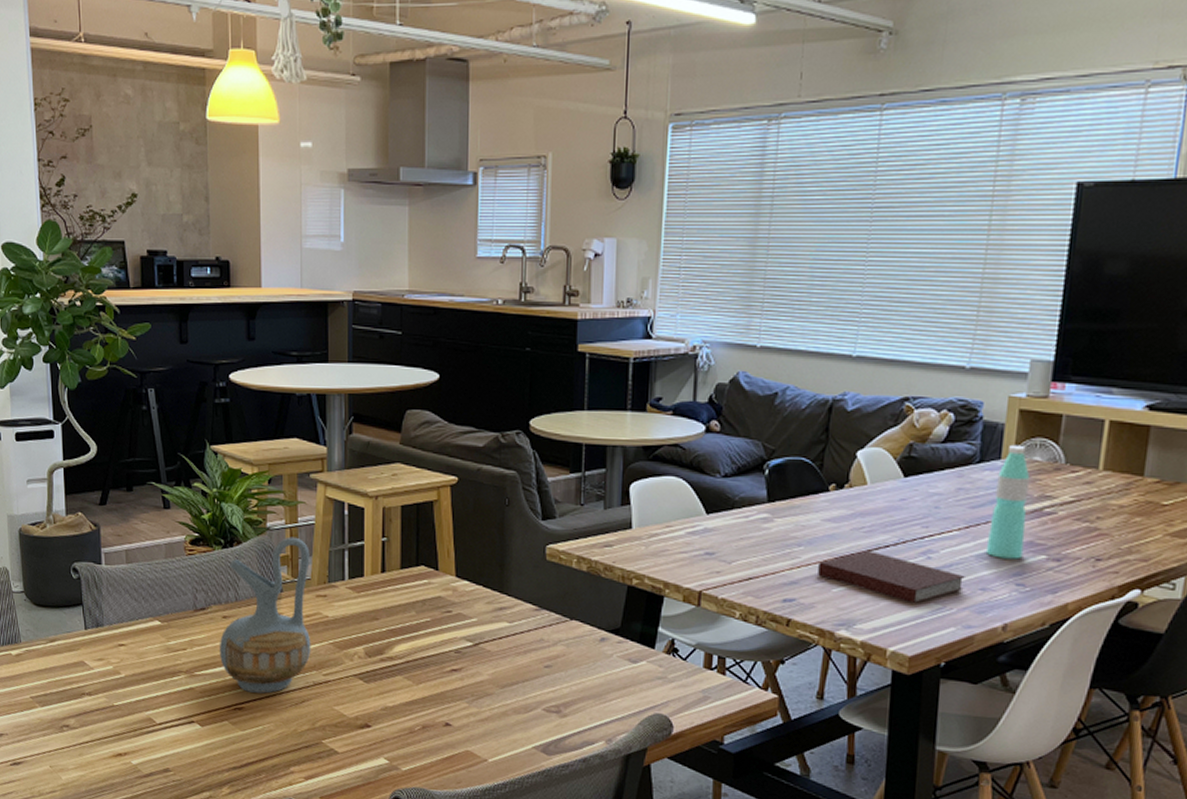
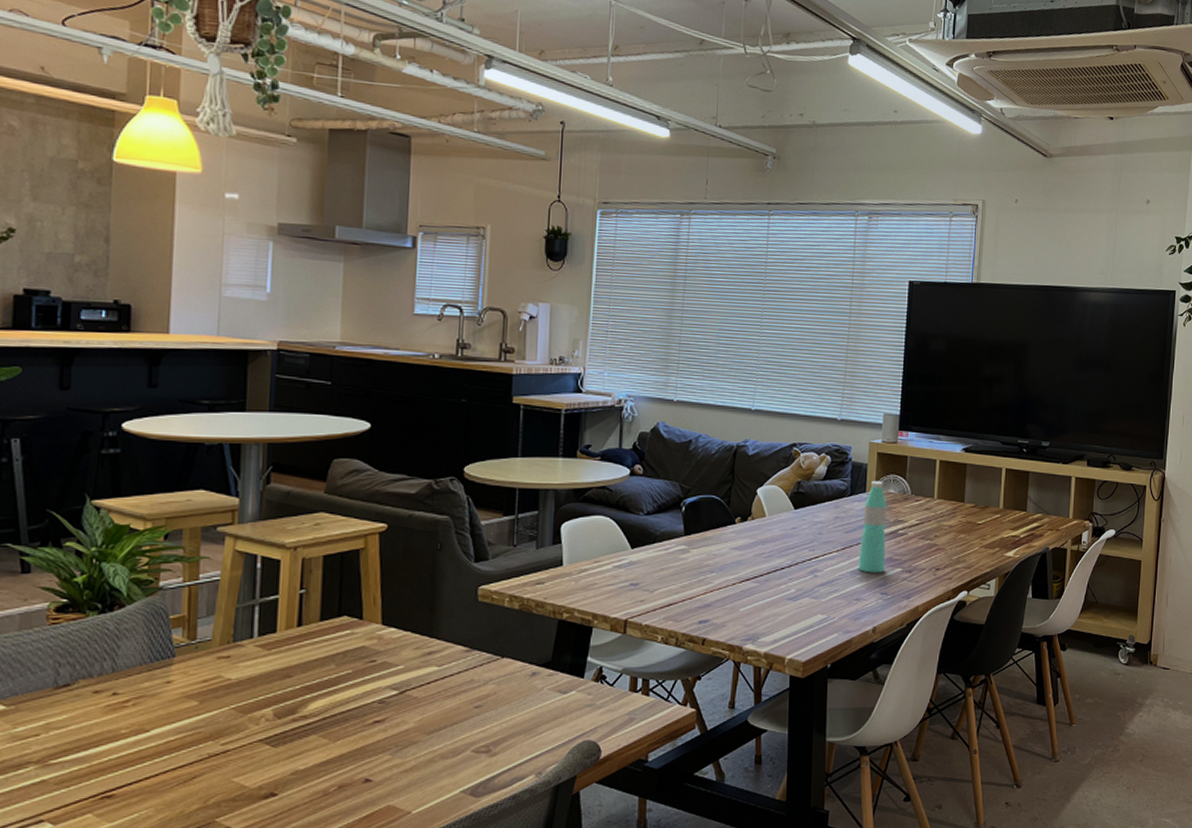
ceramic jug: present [219,536,311,694] -> none [85,595,212,776]
notebook: present [818,551,965,604] -> none [728,573,843,616]

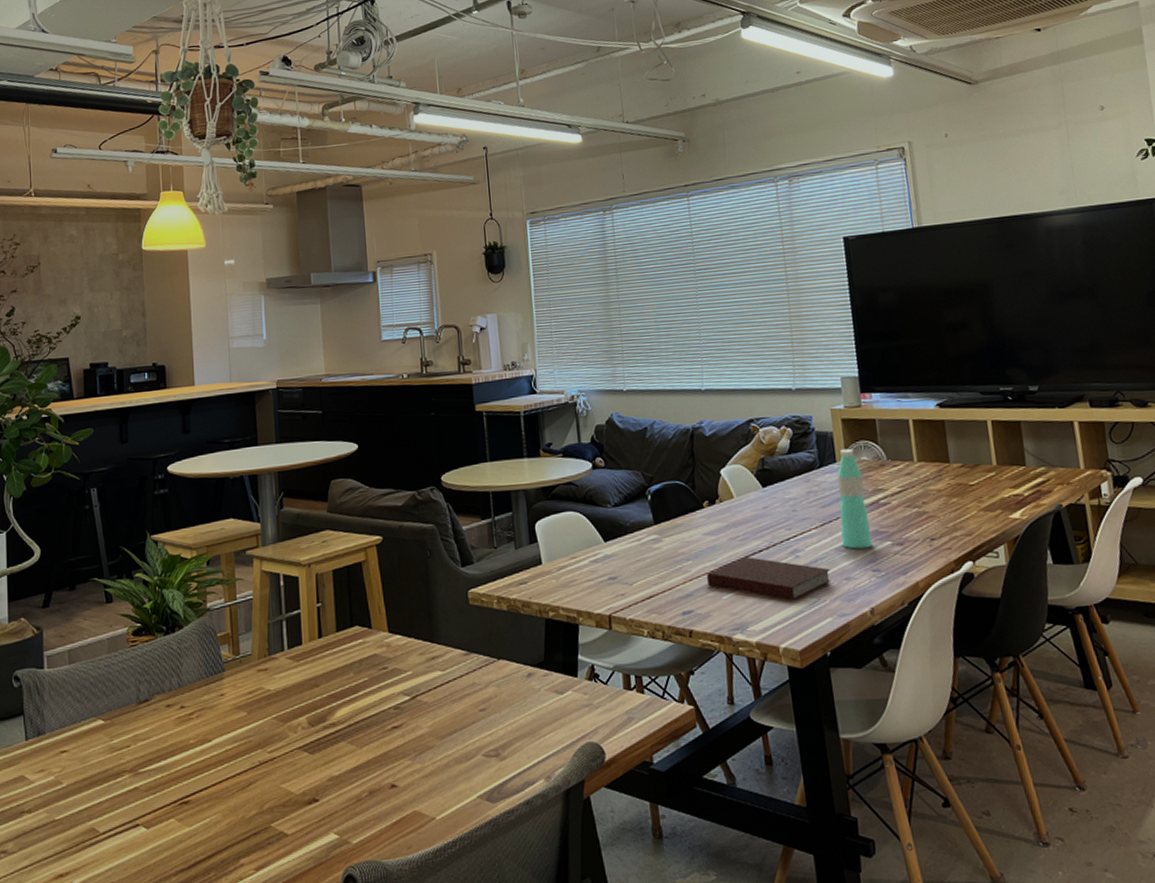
notebook: none [728,573,843,616] -> present [707,557,832,601]

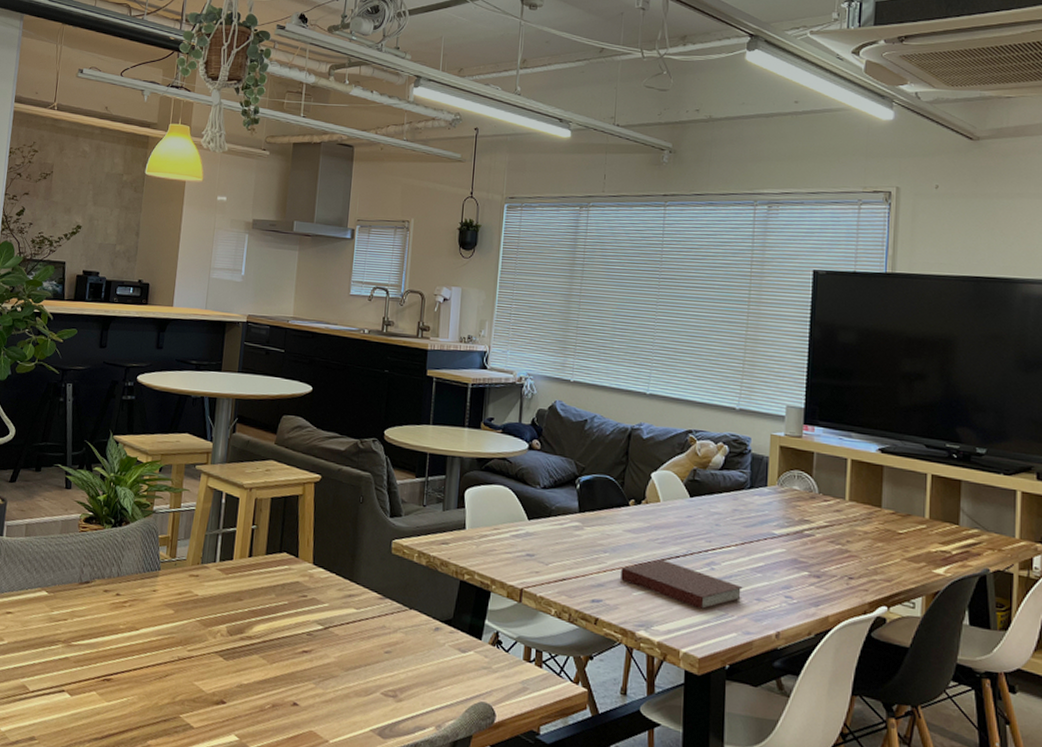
water bottle: present [836,448,873,549] -> none [758,474,792,574]

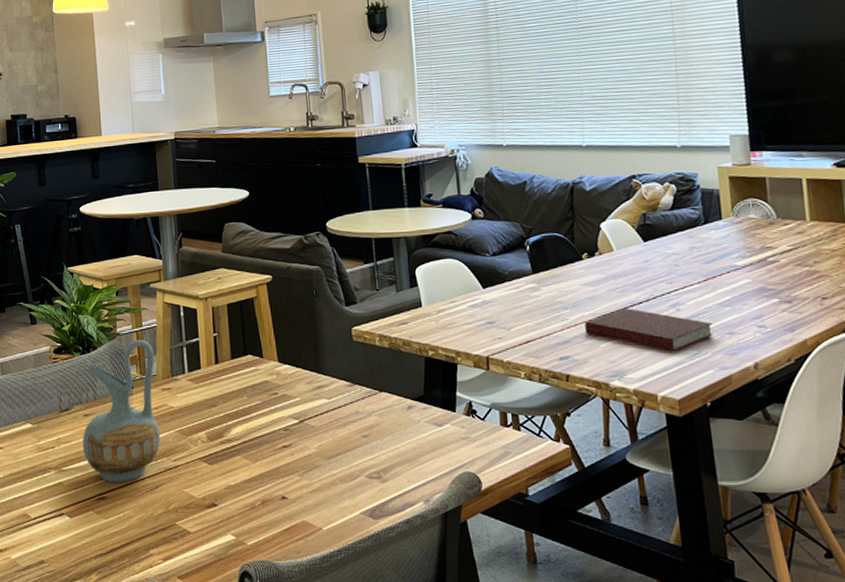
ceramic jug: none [96,520,188,666] -> present [82,339,161,482]

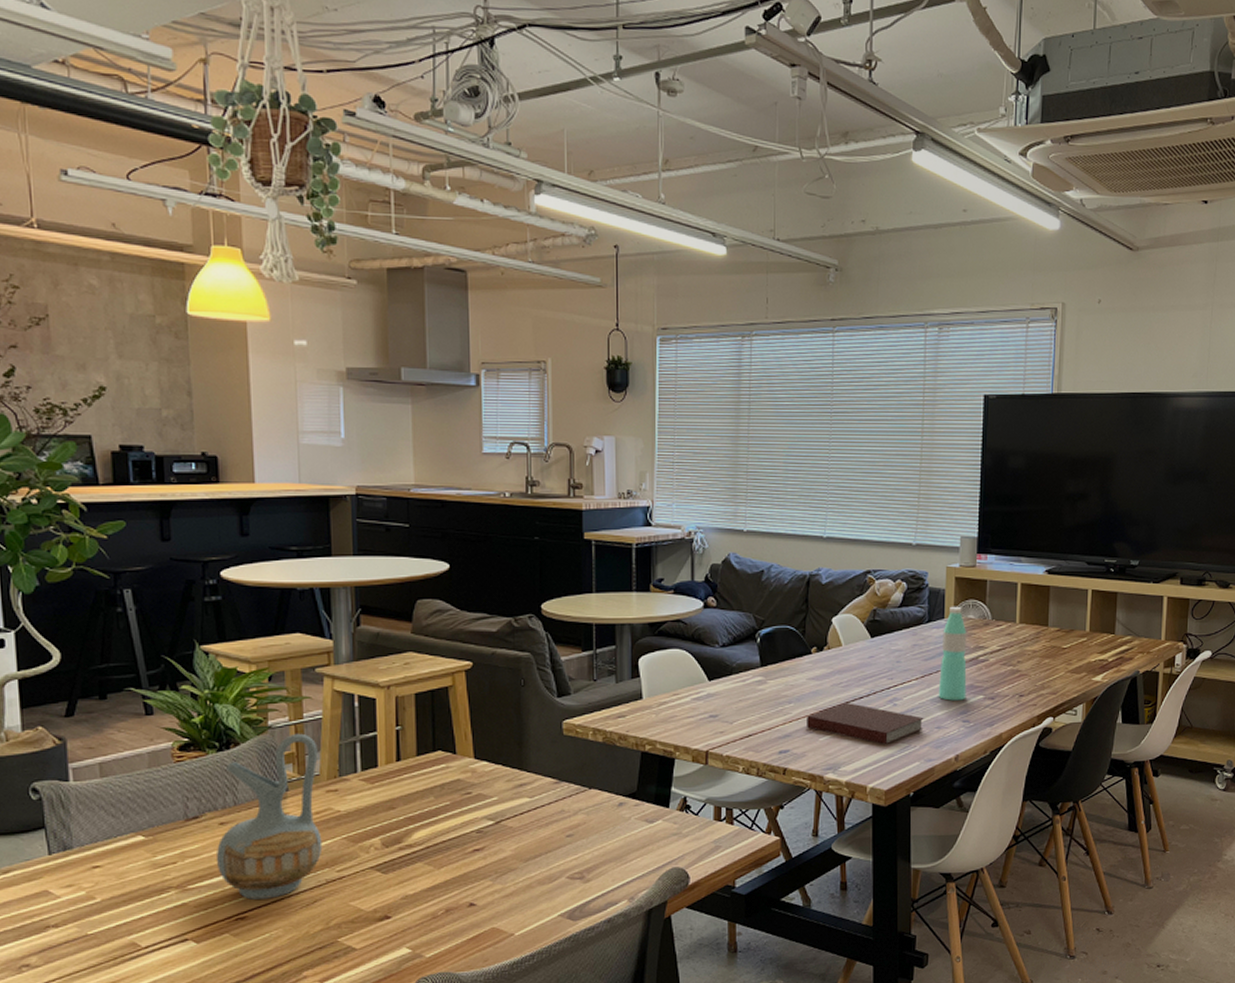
water bottle: none [722,206,759,305] -> present [938,606,967,701]

